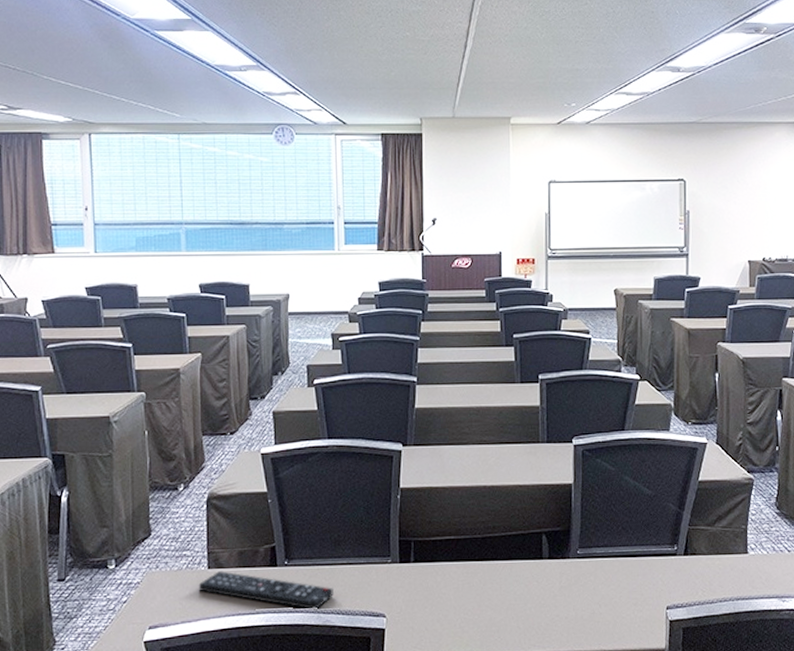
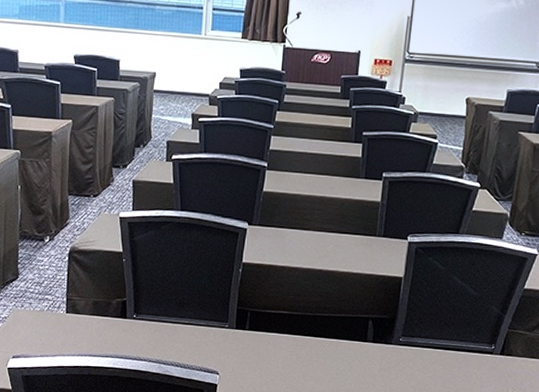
remote control: present [198,571,334,610] -> none [57,316,175,361]

